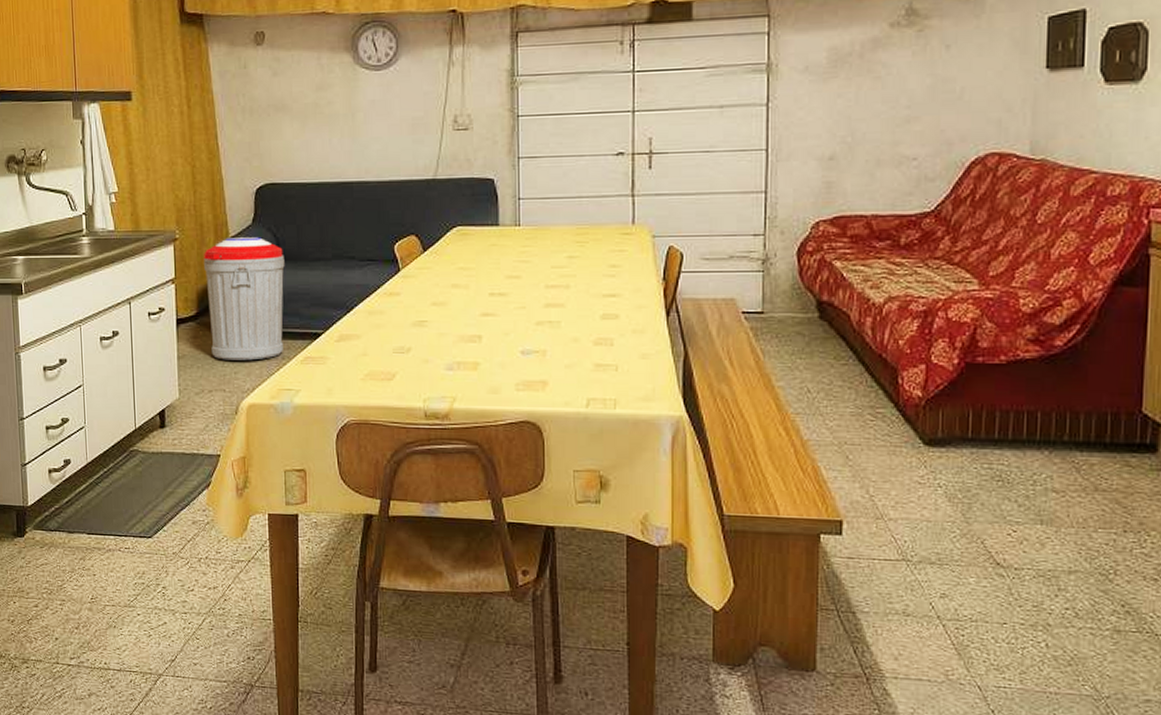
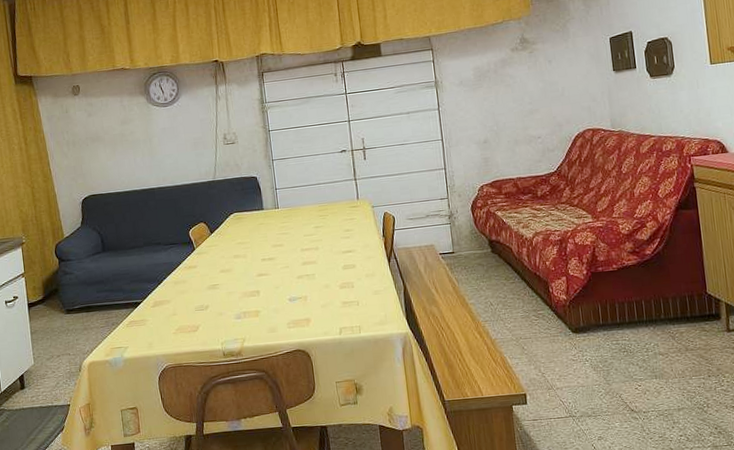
trash can: present [204,237,285,361] -> none [45,235,113,331]

